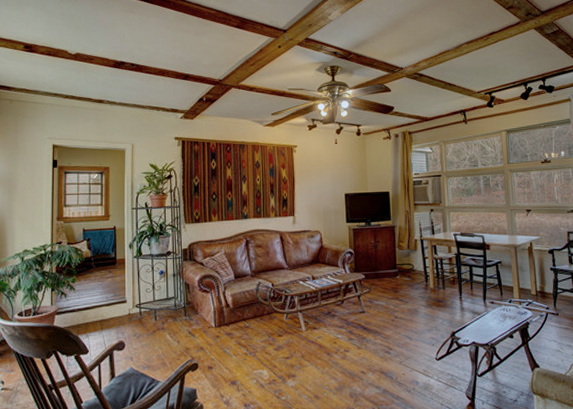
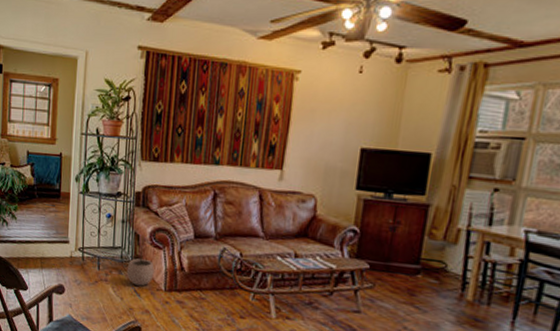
plant pot: none [180,298,204,328] -> present [126,252,154,286]

